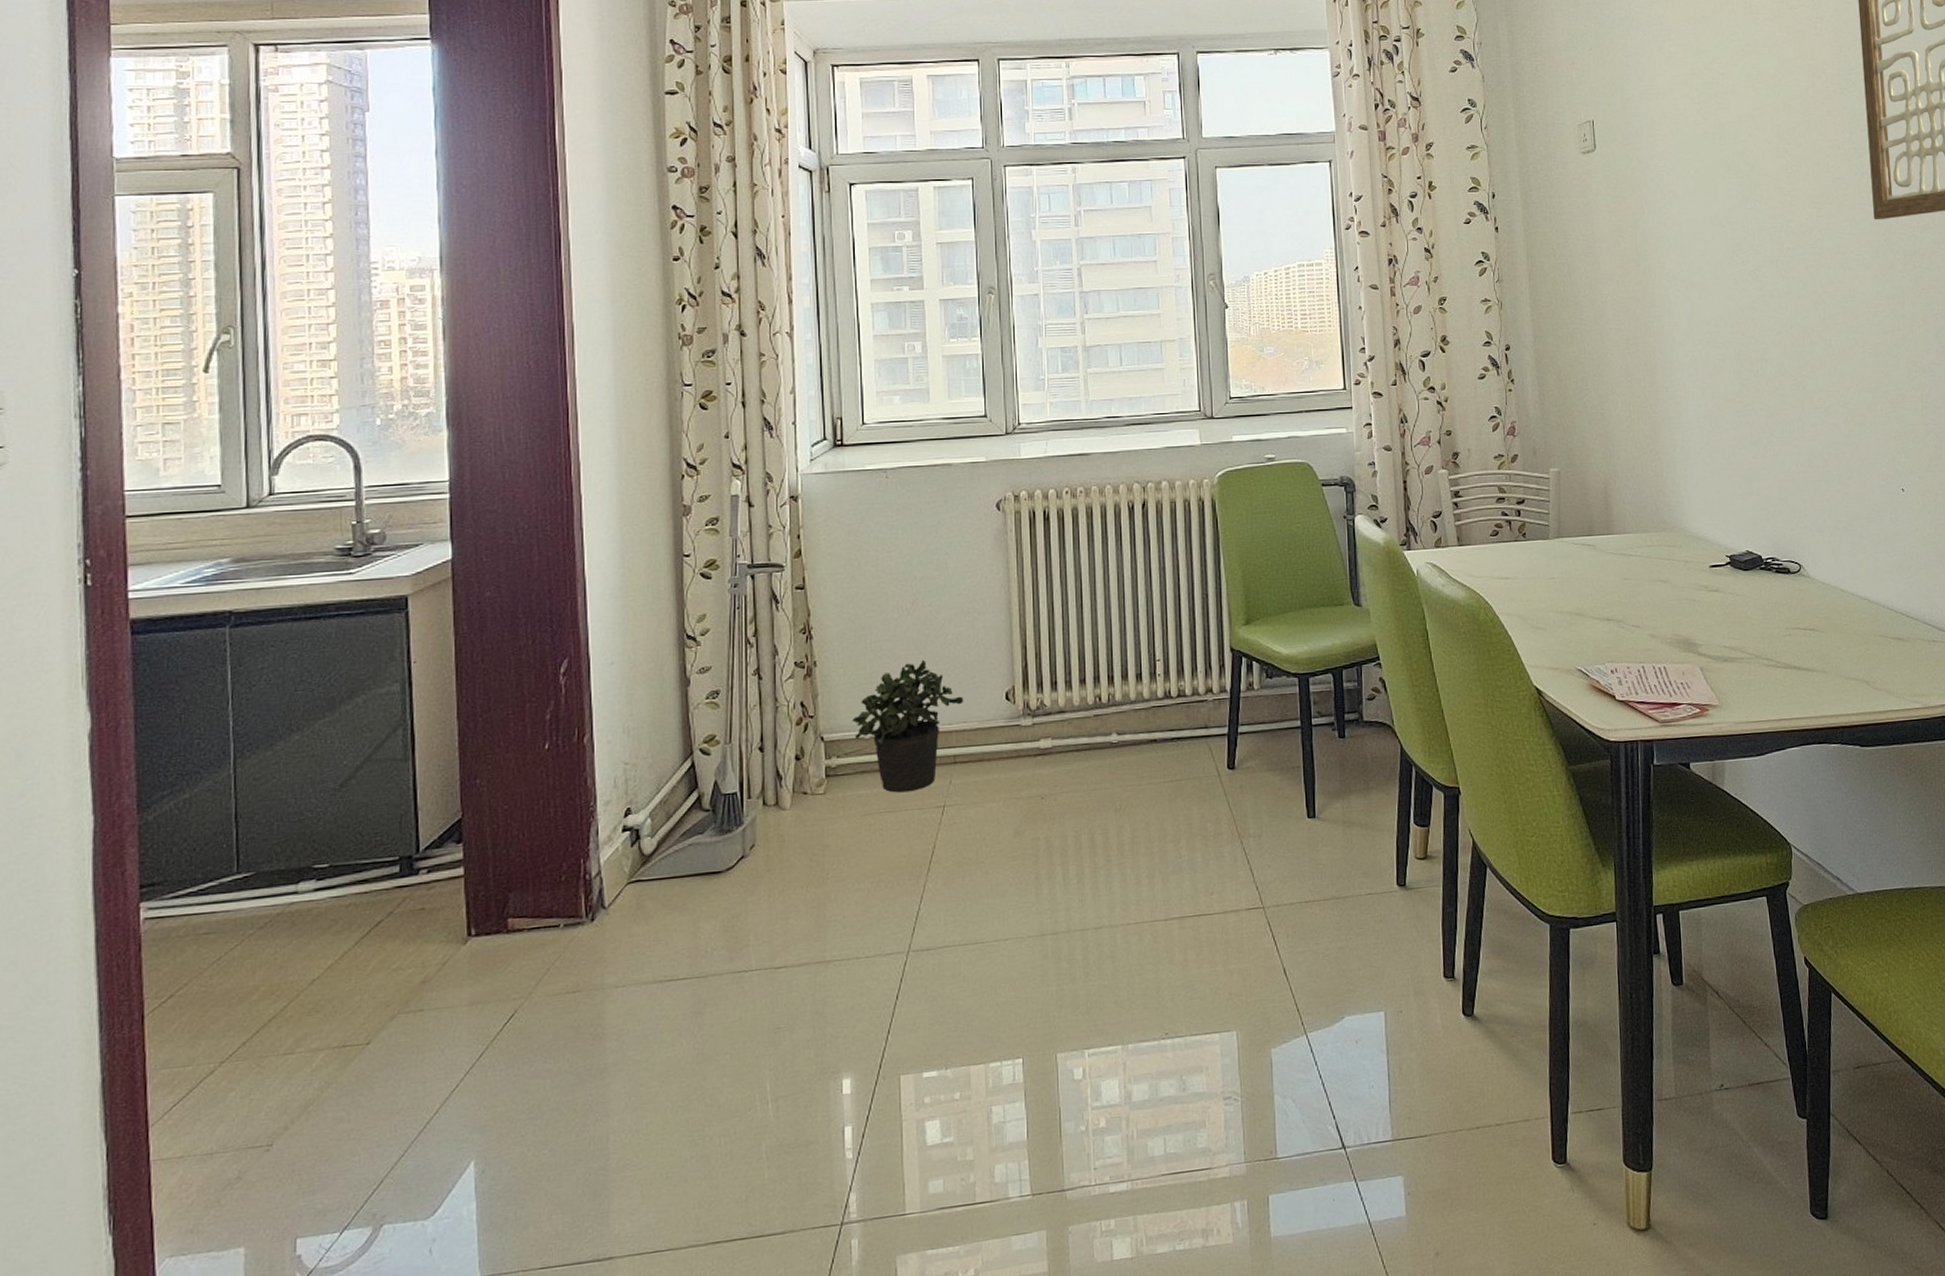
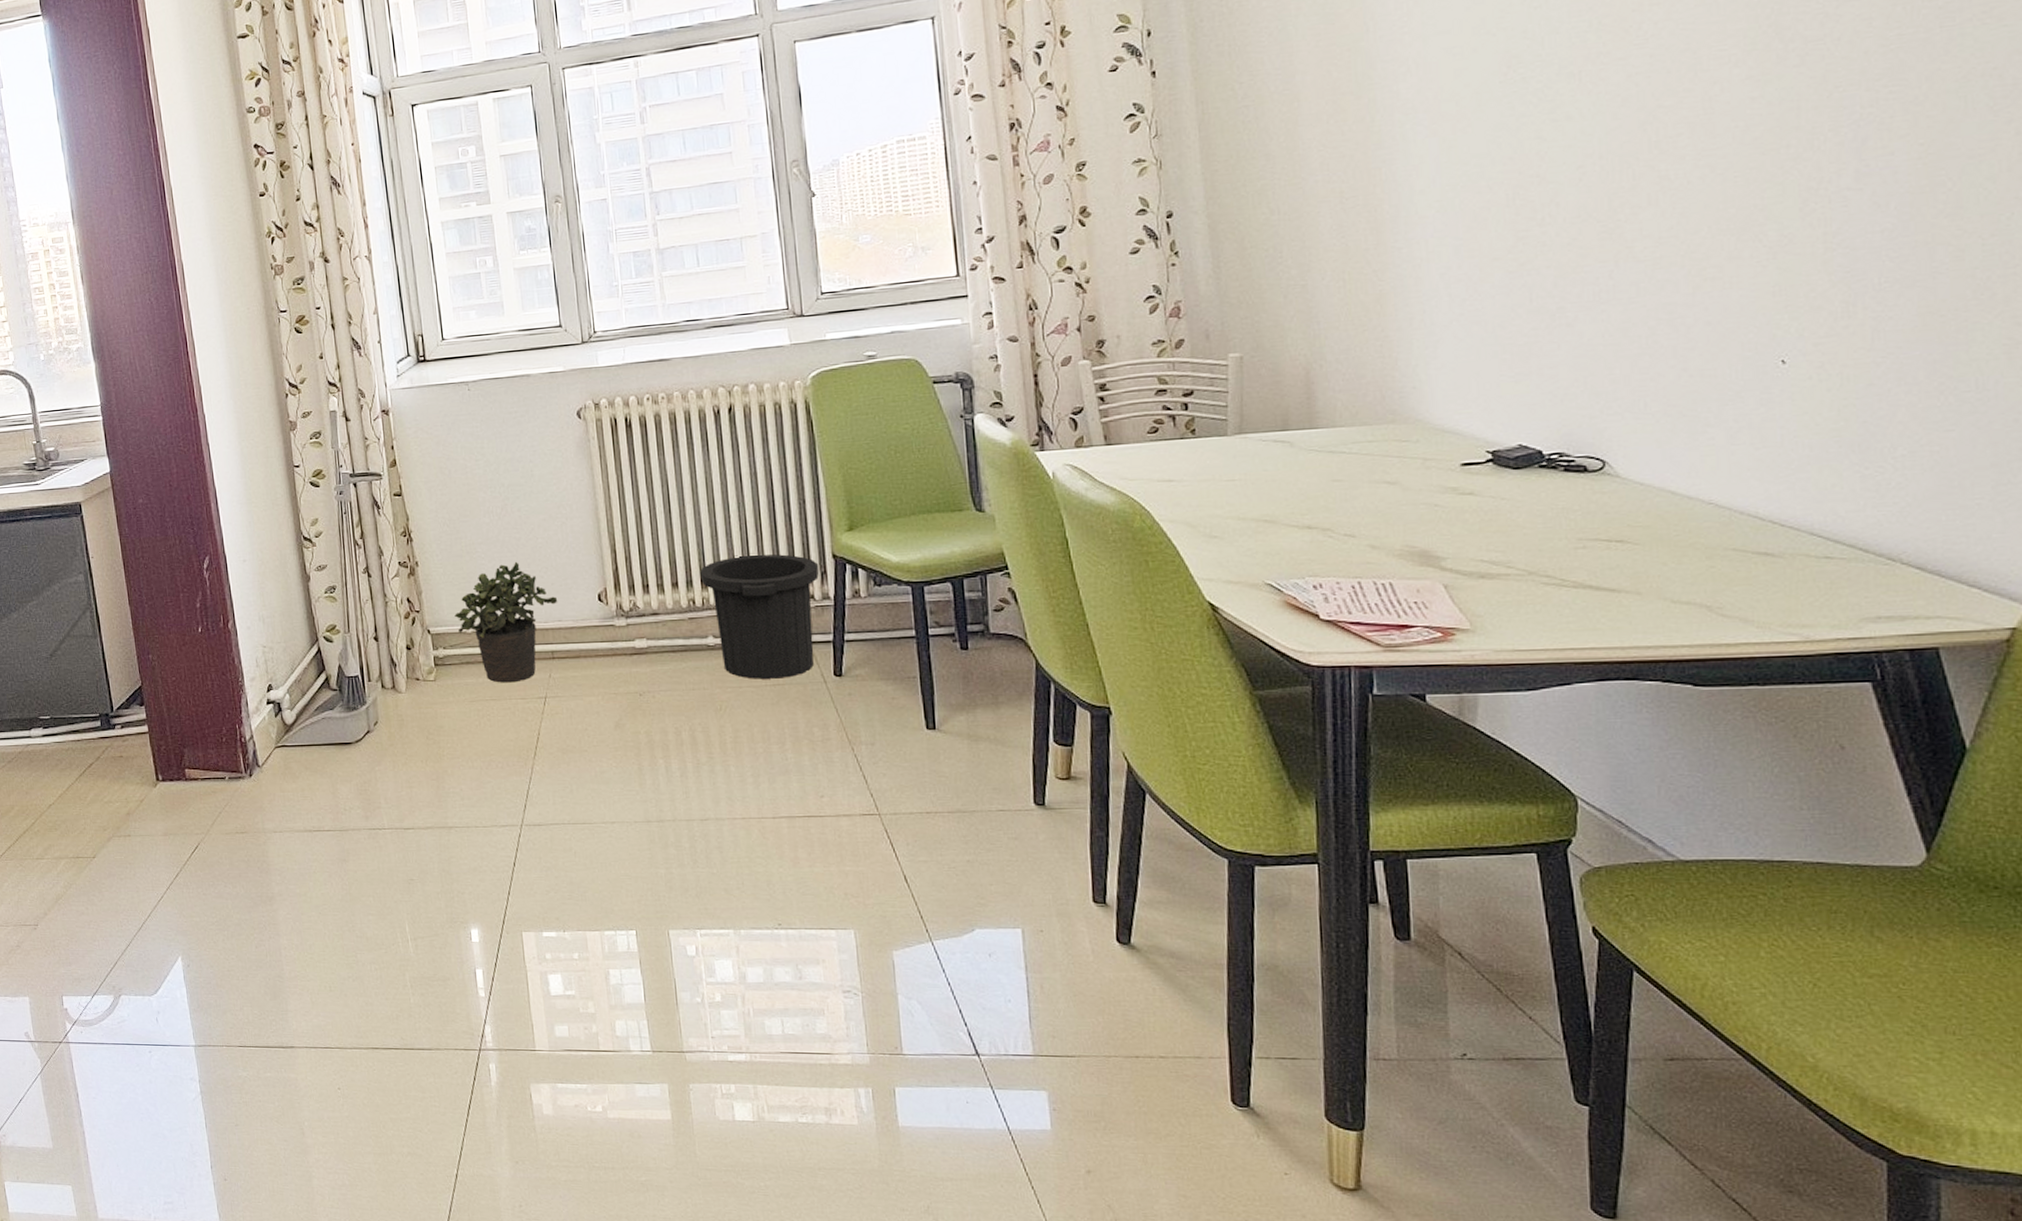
trash can: none [1107,647,1218,776] -> present [700,553,819,679]

